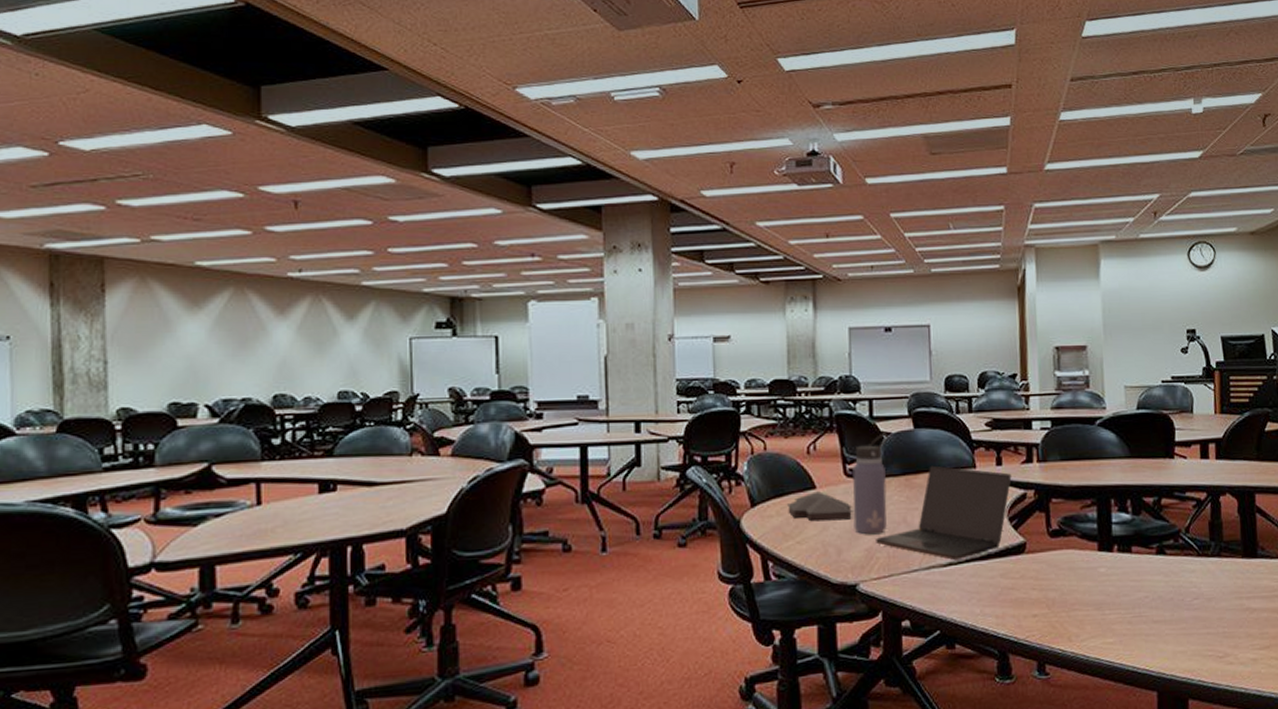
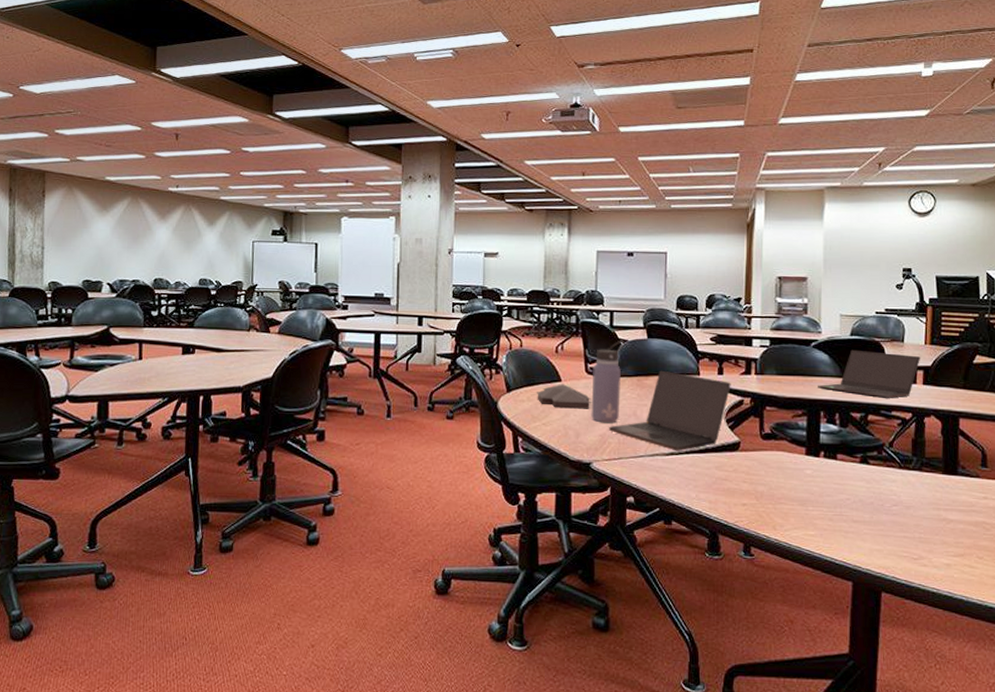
laptop: none [1106,425,1212,478] -> present [818,349,921,398]

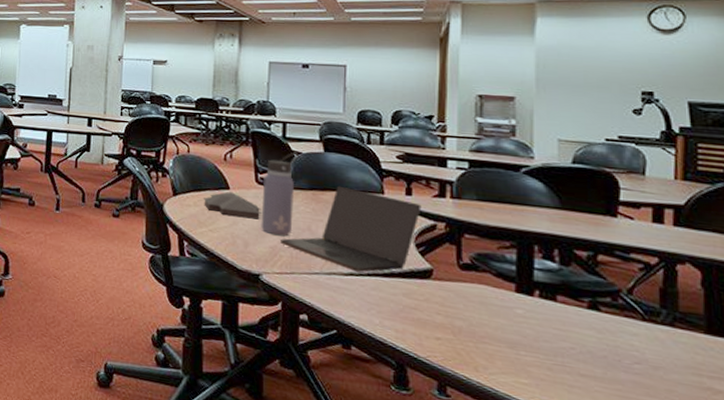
laptop: present [818,349,921,398] -> none [530,179,670,239]

